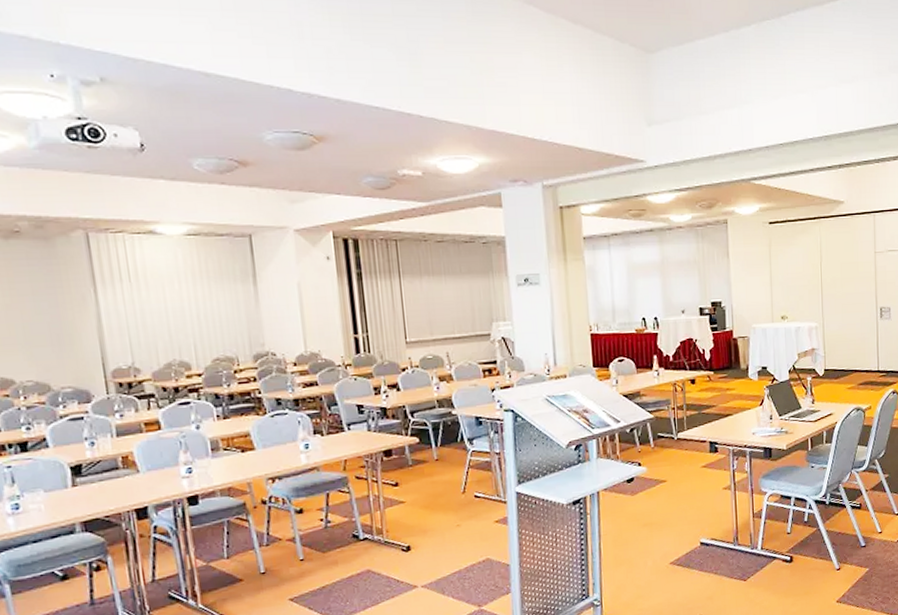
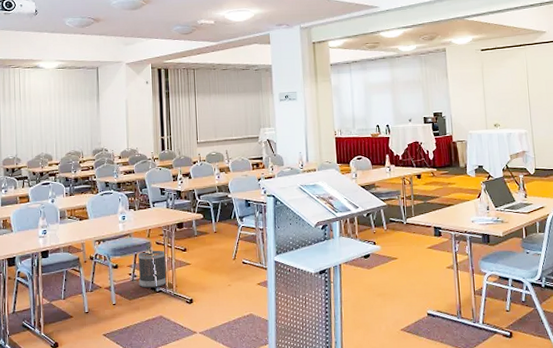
wastebasket: none [330,486,374,536] -> present [137,250,167,288]

